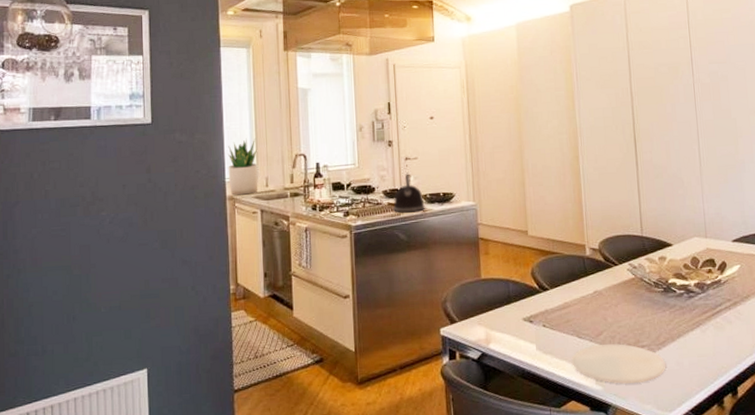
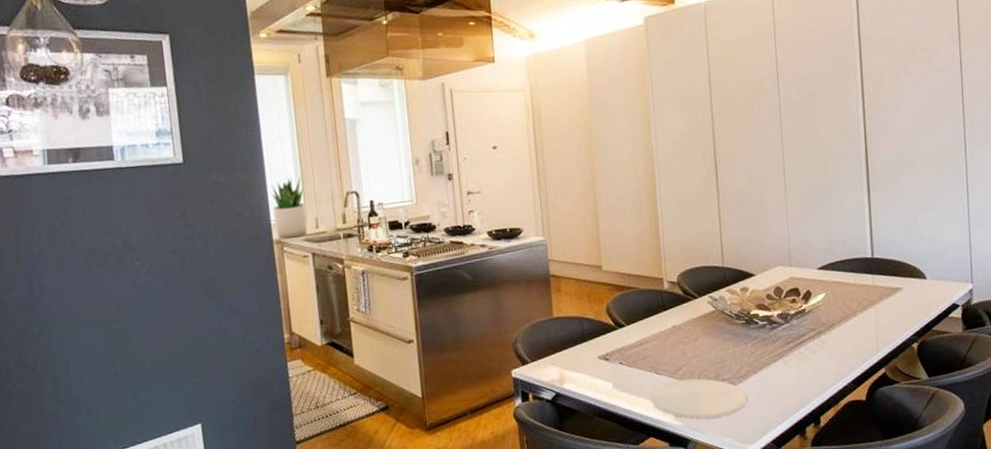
kettle: present [393,172,425,214] -> none [456,208,491,253]

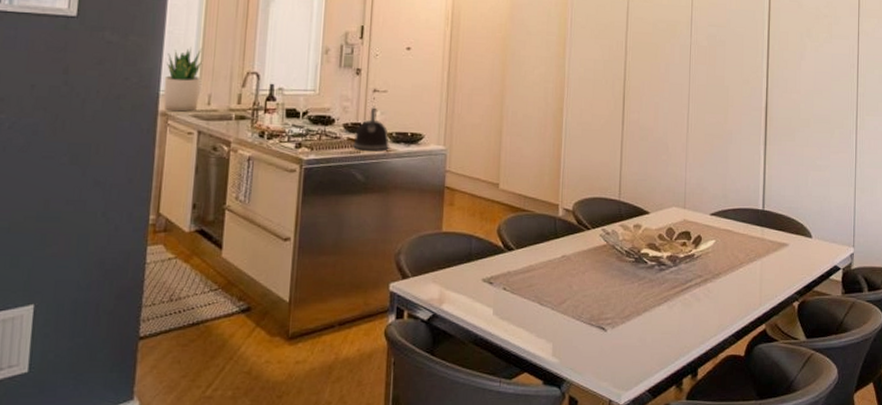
kettle: none [456,208,491,253] -> present [353,106,389,153]
plate: present [649,378,748,419] -> none [529,313,628,359]

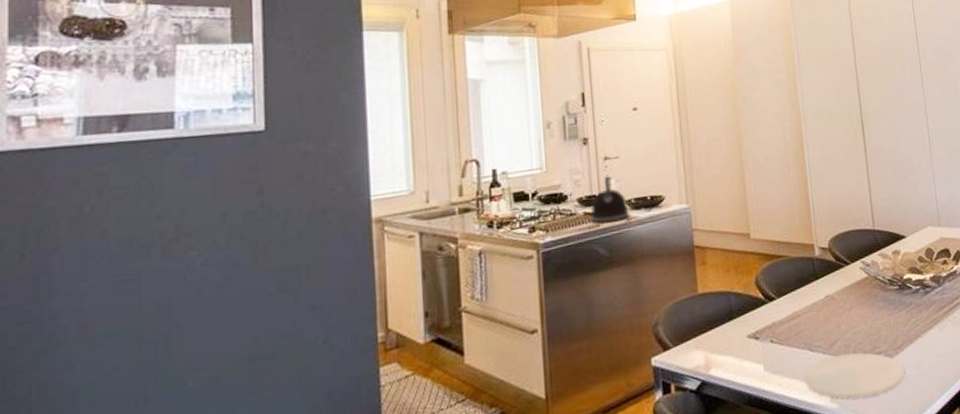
planter: present [163,46,202,112] -> none [374,143,416,216]
plate: none [529,313,628,359] -> present [803,352,905,399]

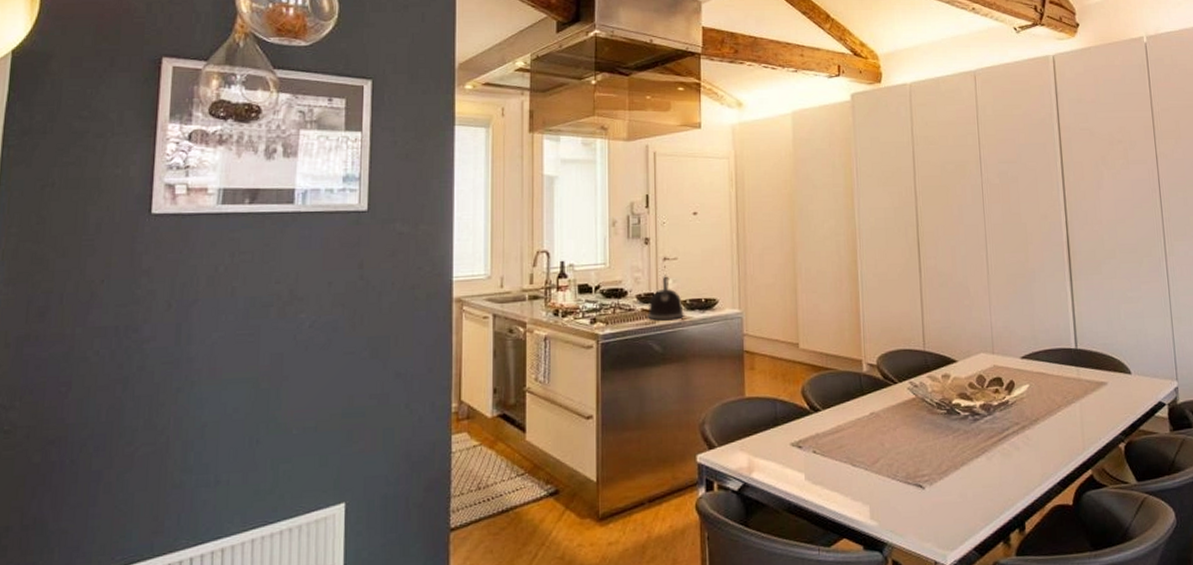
plate: present [803,352,905,399] -> none [844,472,948,519]

